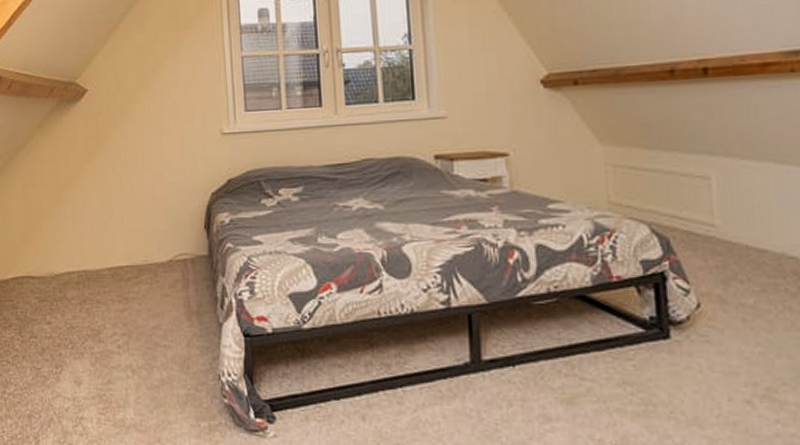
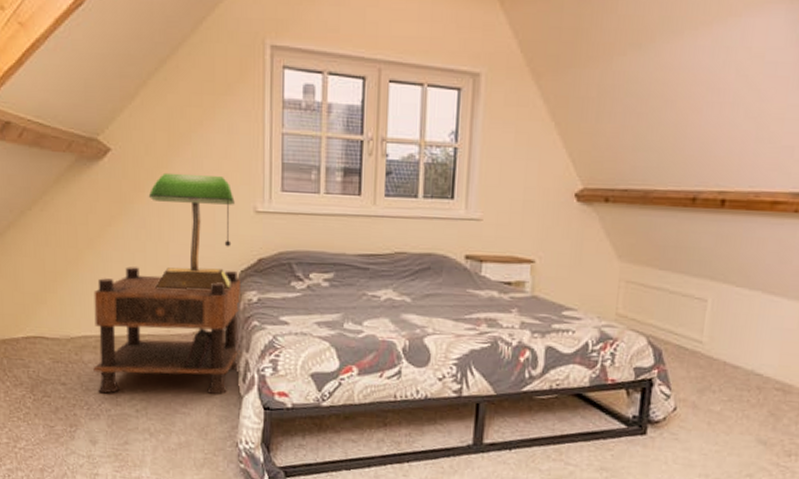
nightstand: none [75,194,217,331] -> present [93,267,240,395]
table lamp: none [122,104,204,219] -> present [148,172,235,290]

